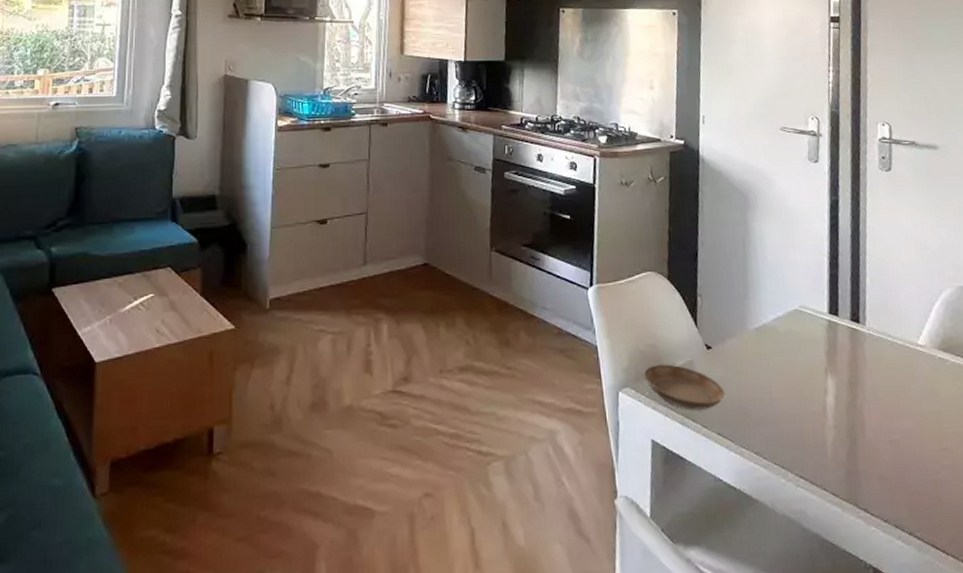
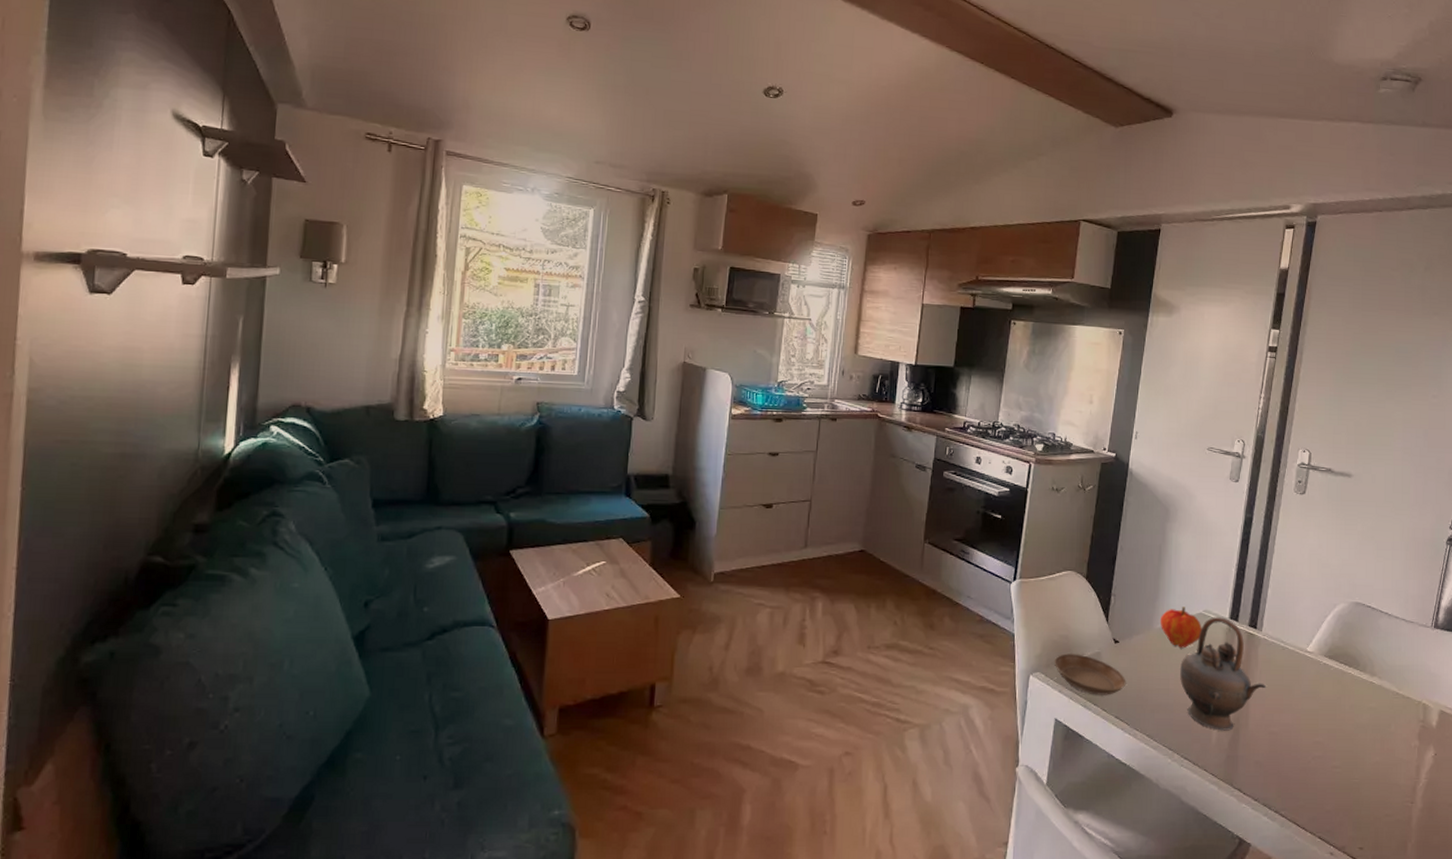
fruit: none [753,303,800,351] -> present [1160,607,1202,649]
teapot: none [782,312,880,442] -> present [1180,617,1267,731]

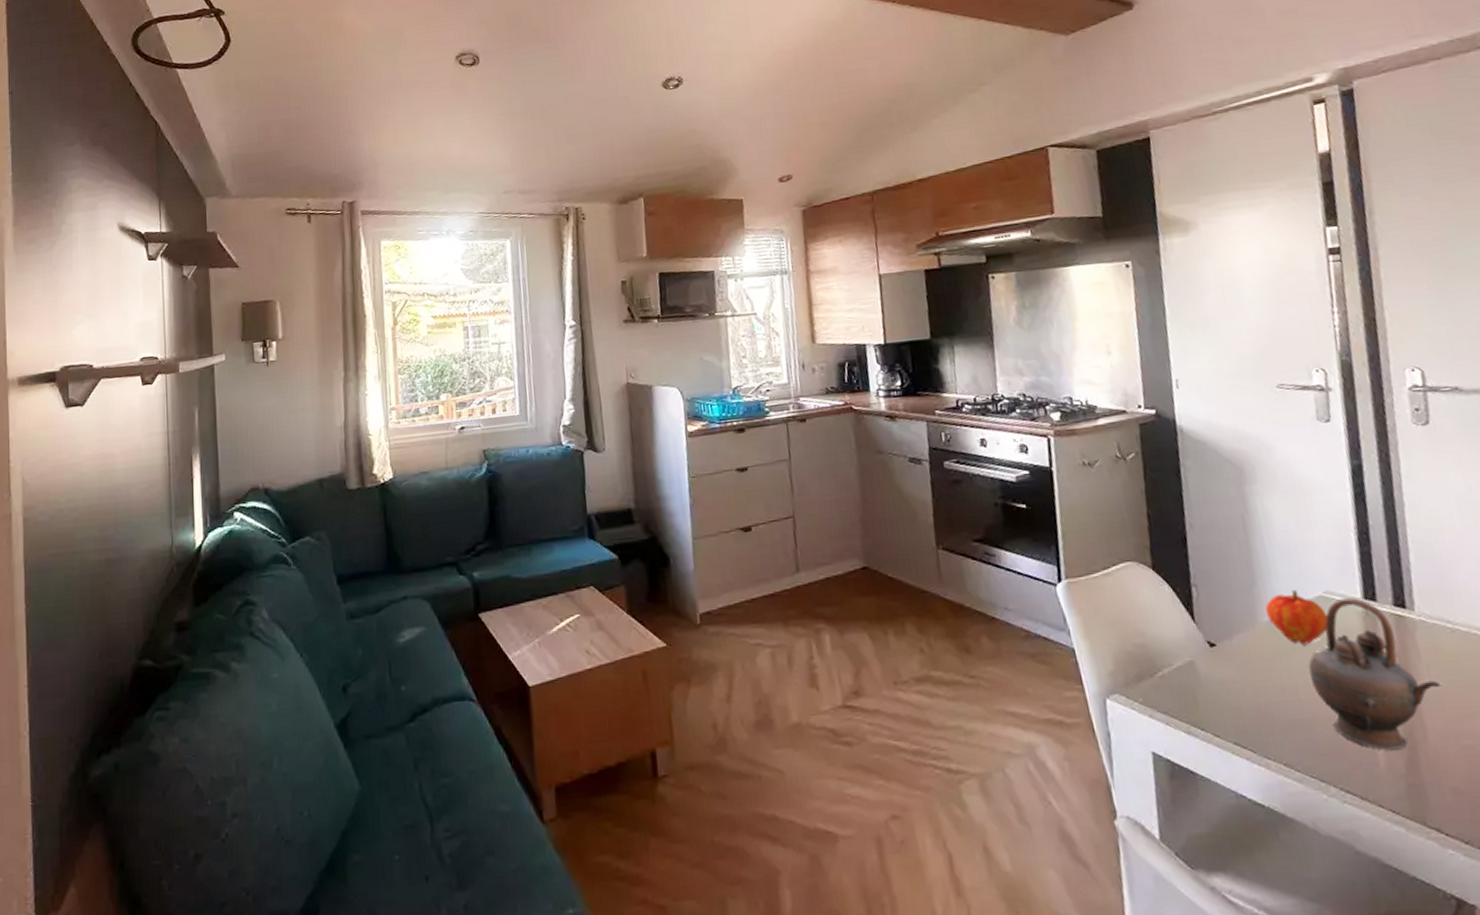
saucer: present [1055,653,1126,695] -> none [1134,665,1239,717]

